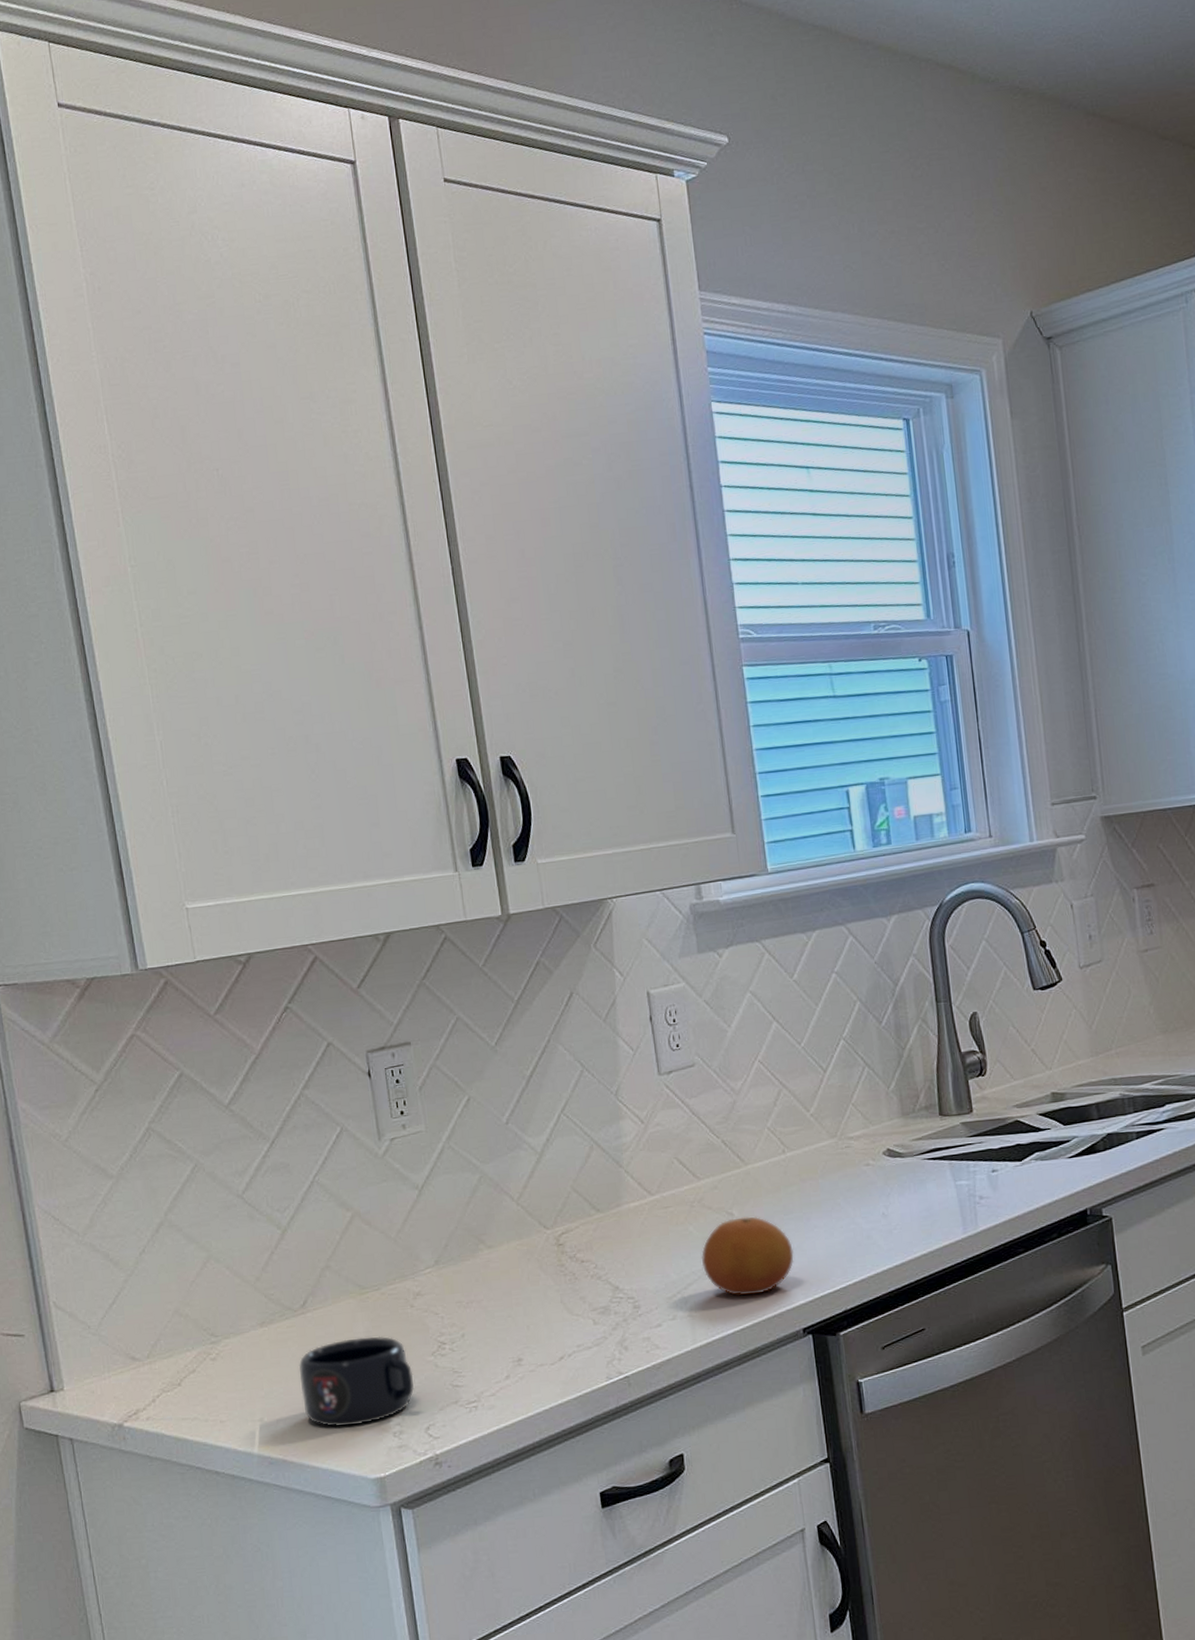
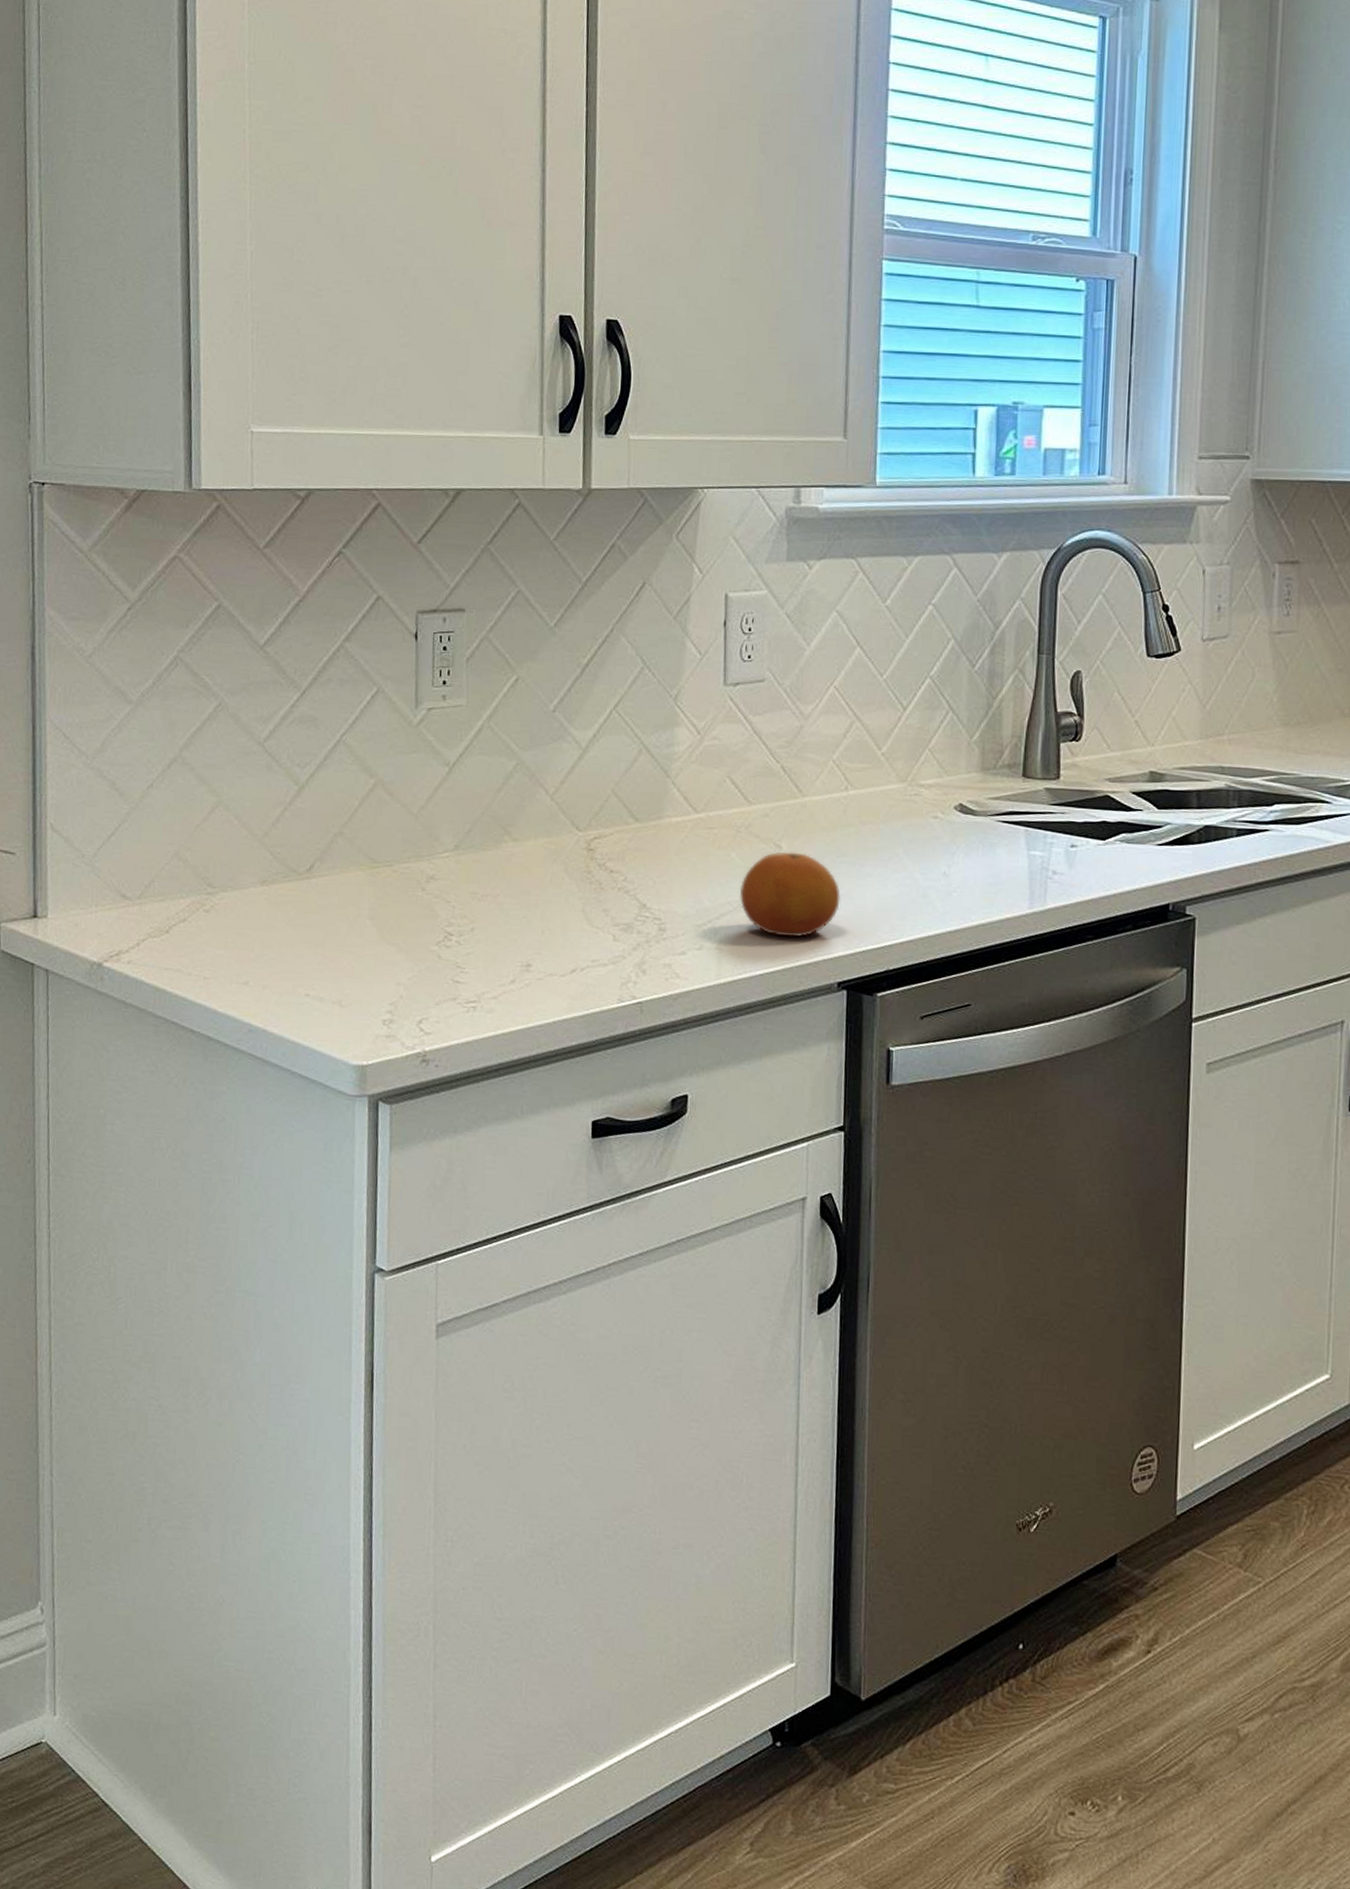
mug: present [298,1336,415,1427] -> none [293,913,414,1006]

